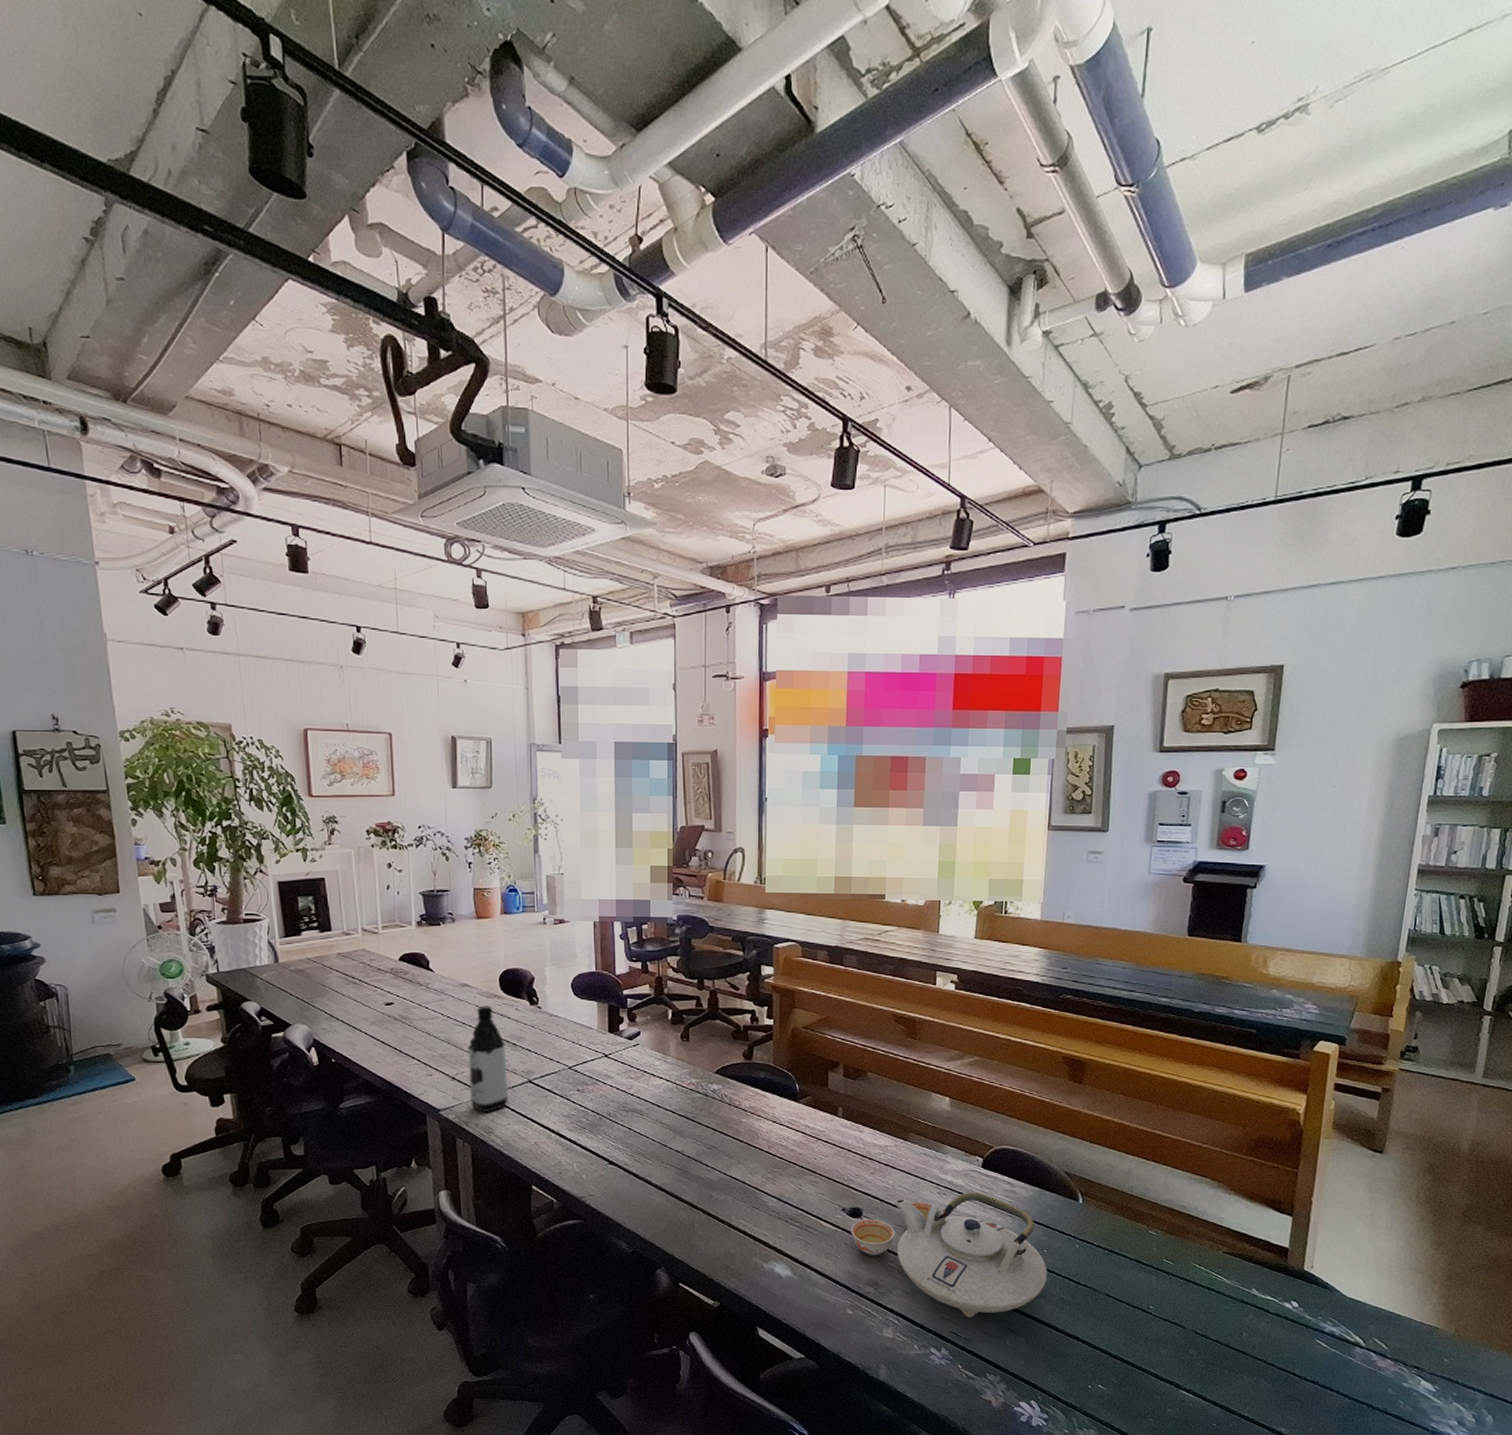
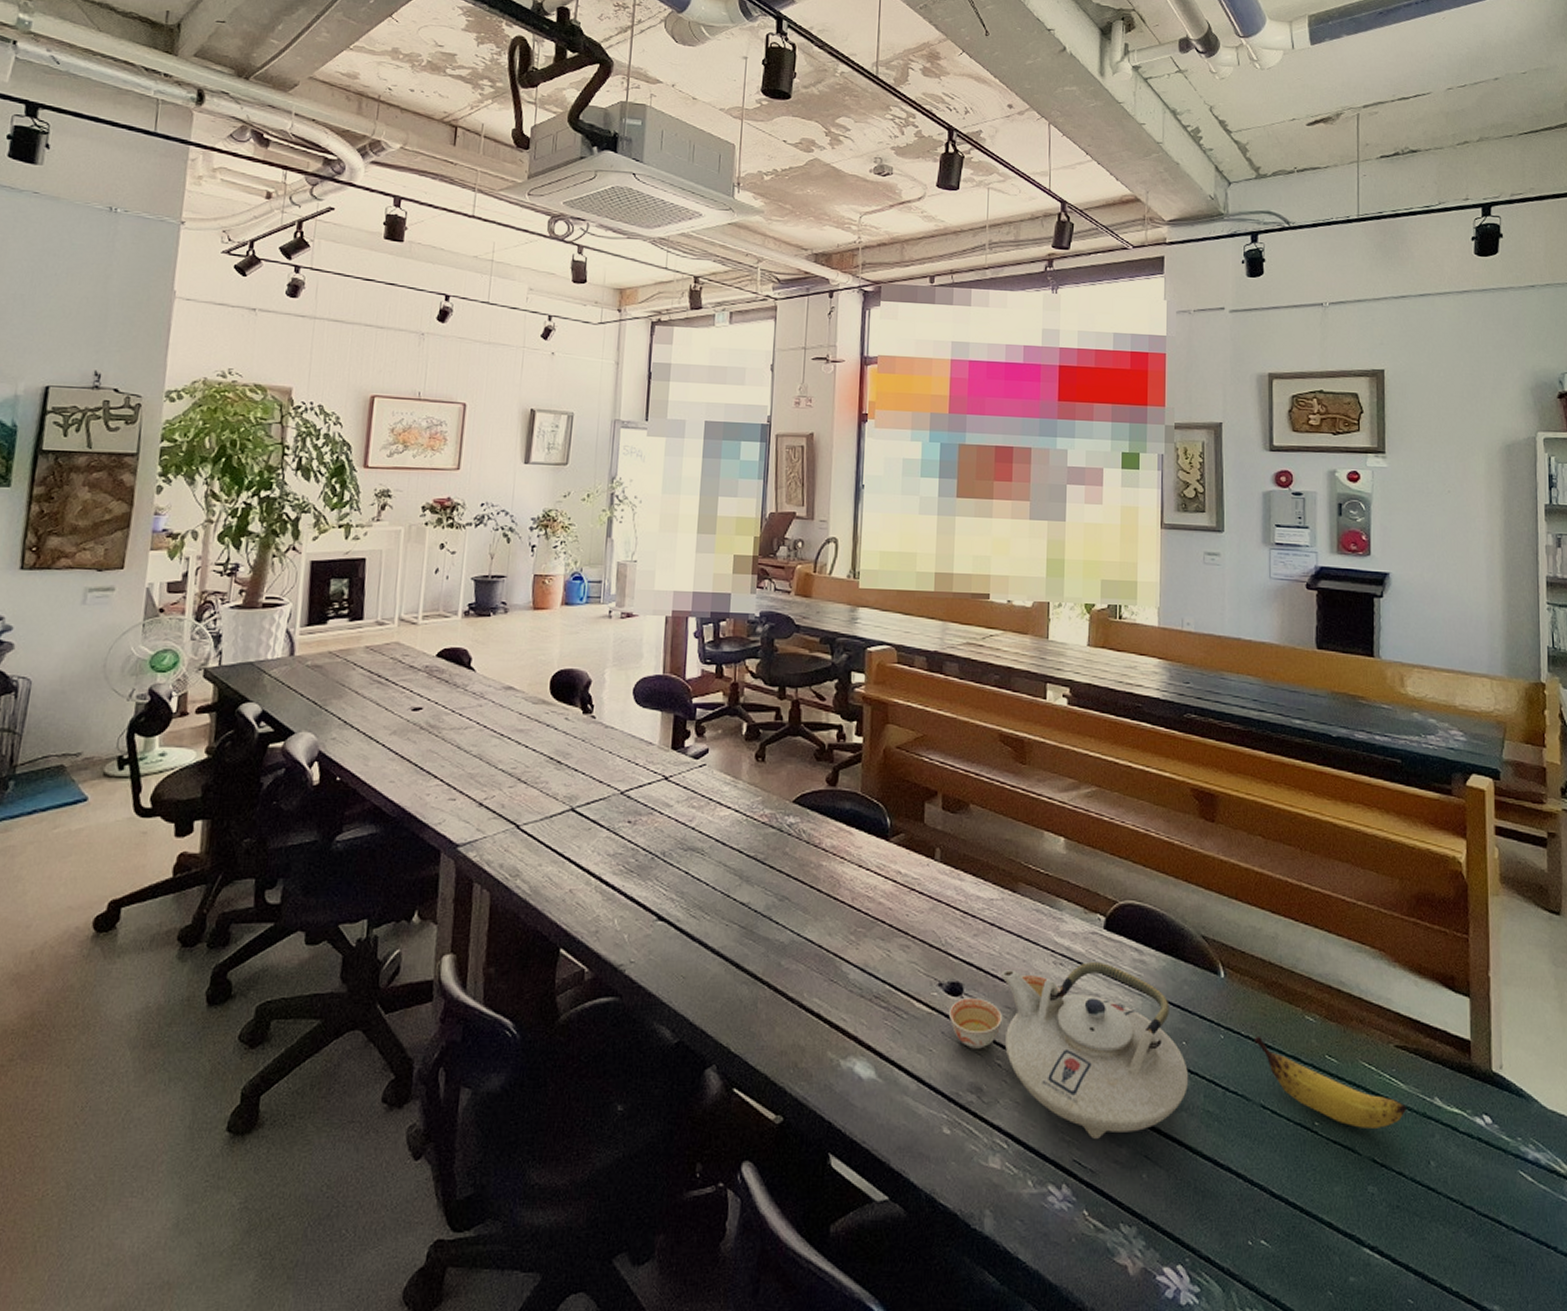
water bottle: present [467,1006,508,1112] -> none [497,713,548,849]
banana: none [1104,1245,1228,1310] -> present [1254,1035,1408,1128]

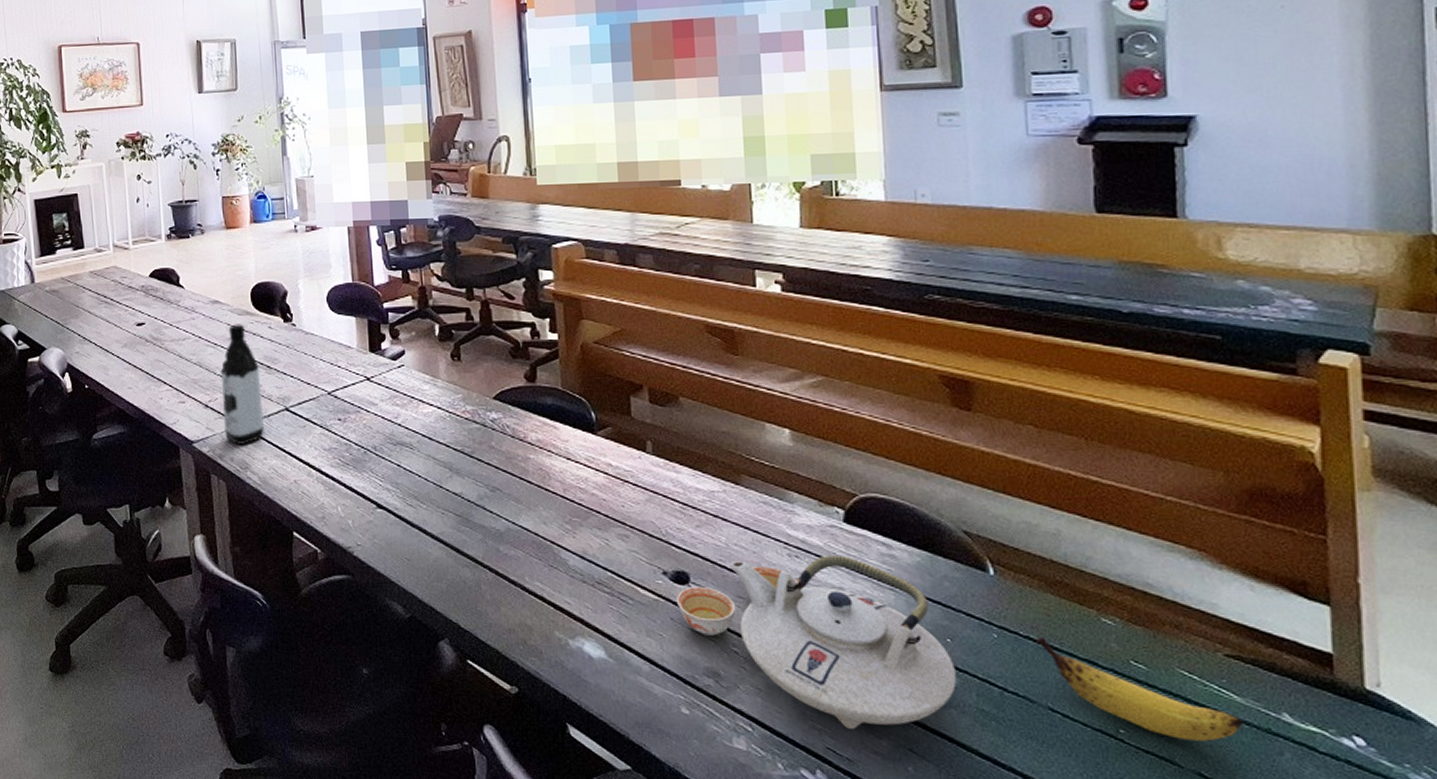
water bottle: none [497,713,548,849] -> present [220,324,264,445]

